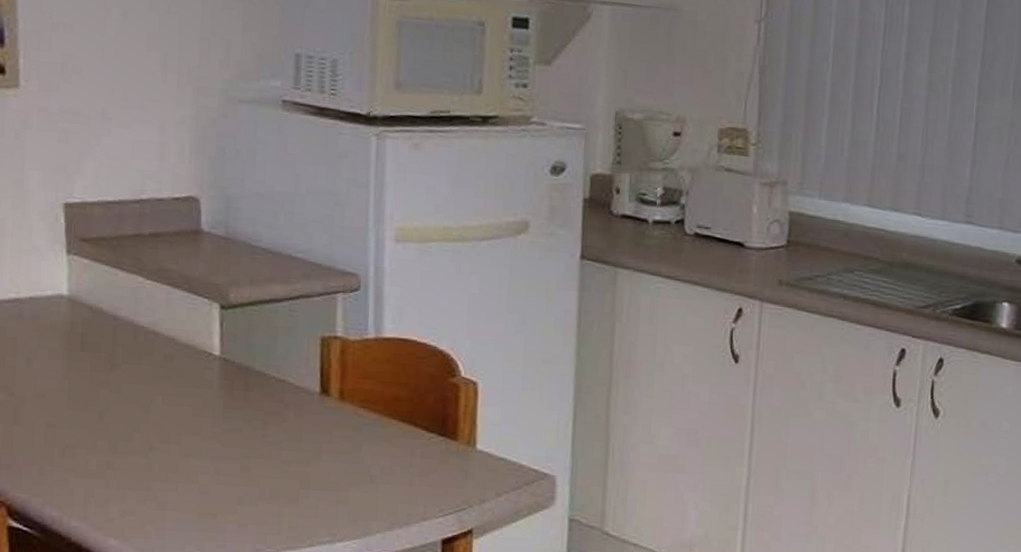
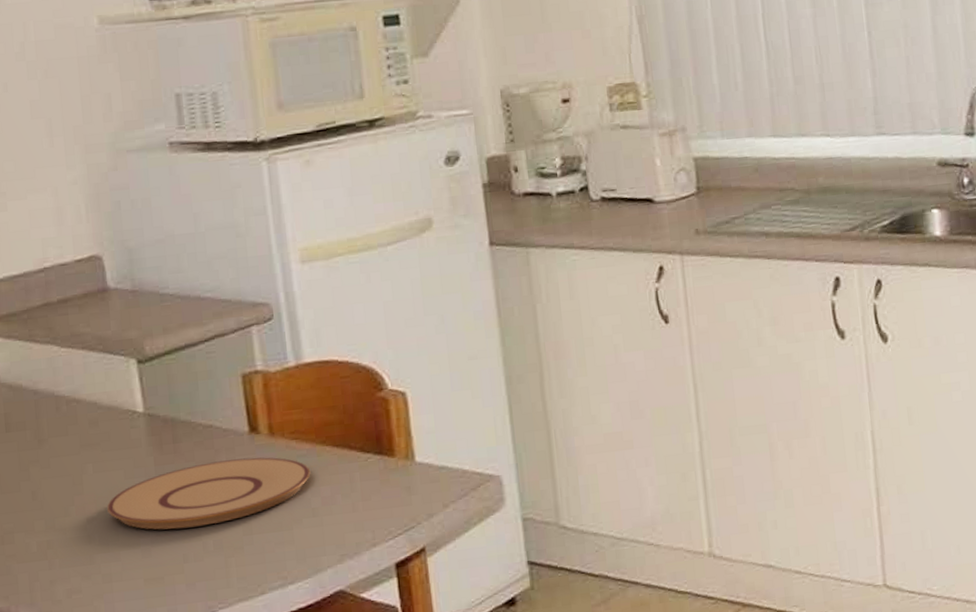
plate: none [170,415,374,473] -> present [106,457,311,530]

